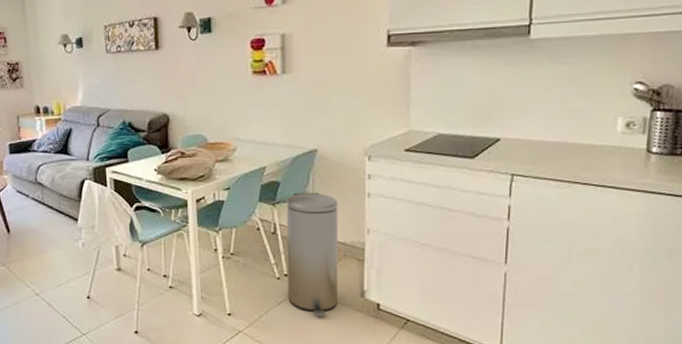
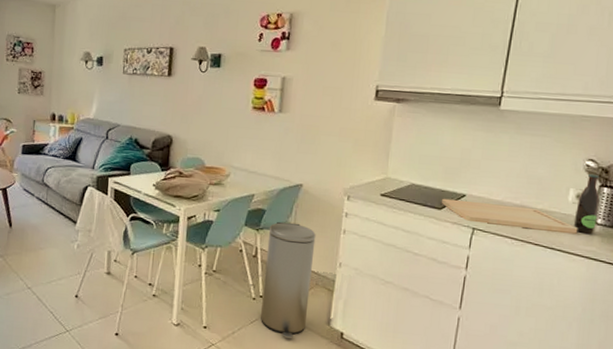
cutting board: none [473,144,631,168] -> present [441,198,578,234]
bottle: none [625,97,653,166] -> present [573,173,600,235]

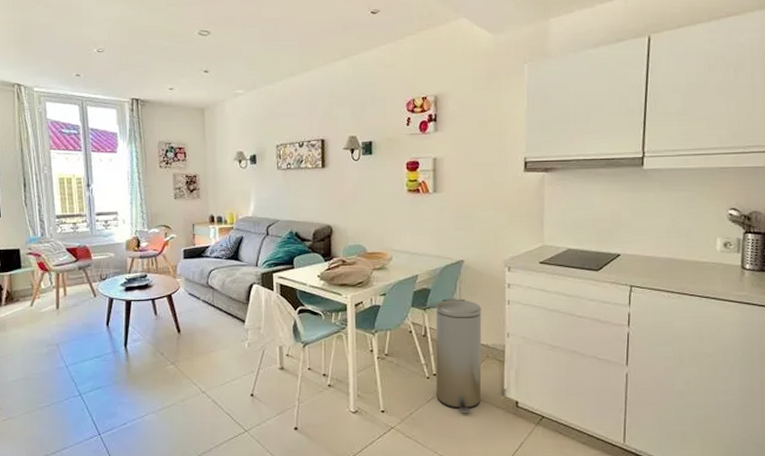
cutting board: present [441,198,578,234] -> none [597,259,729,281]
bottle: present [573,173,600,235] -> none [724,222,746,280]

